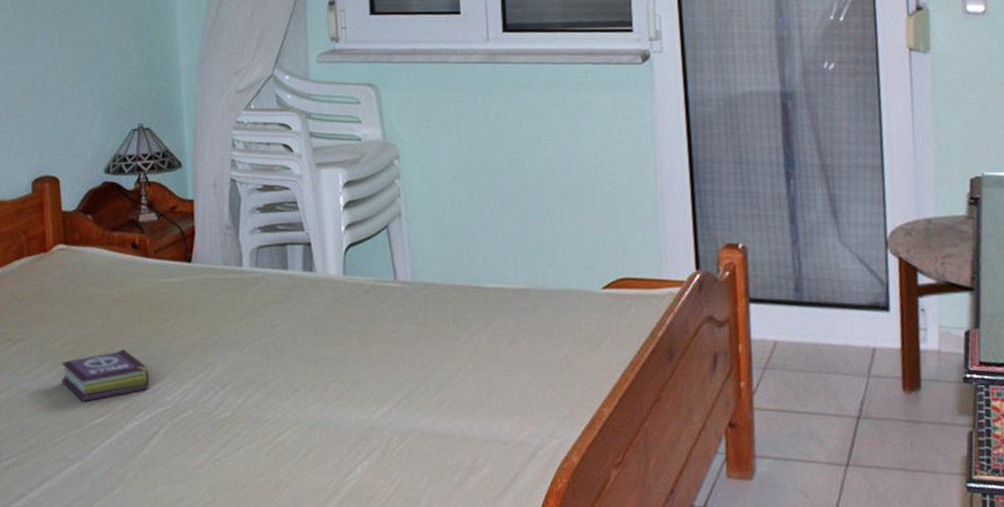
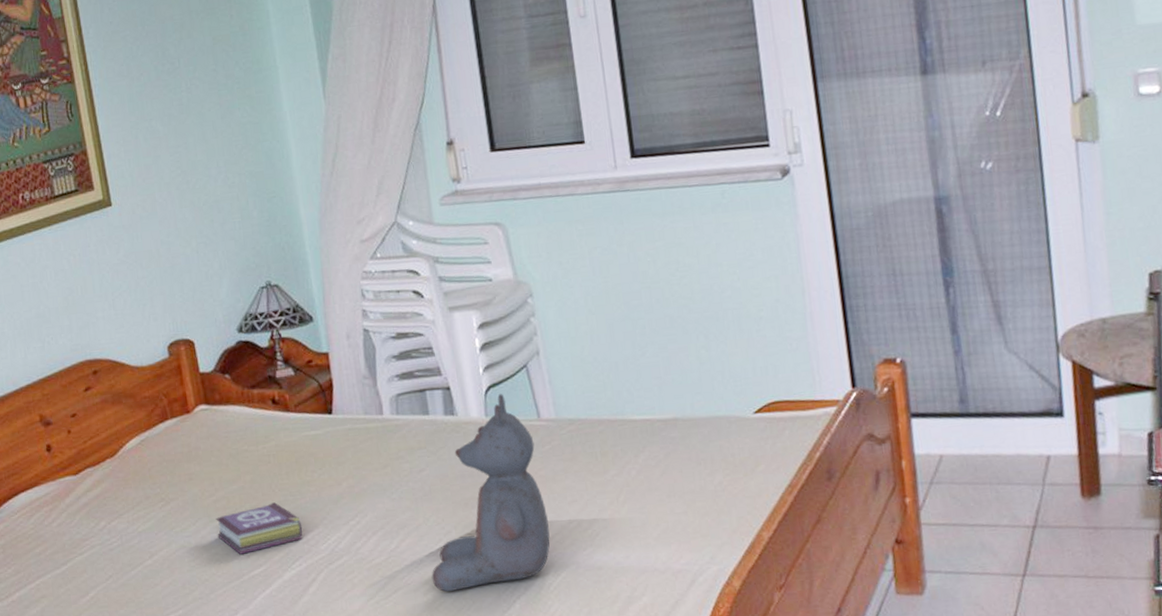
teddy bear: none [275,253,397,452] -> present [431,394,551,592]

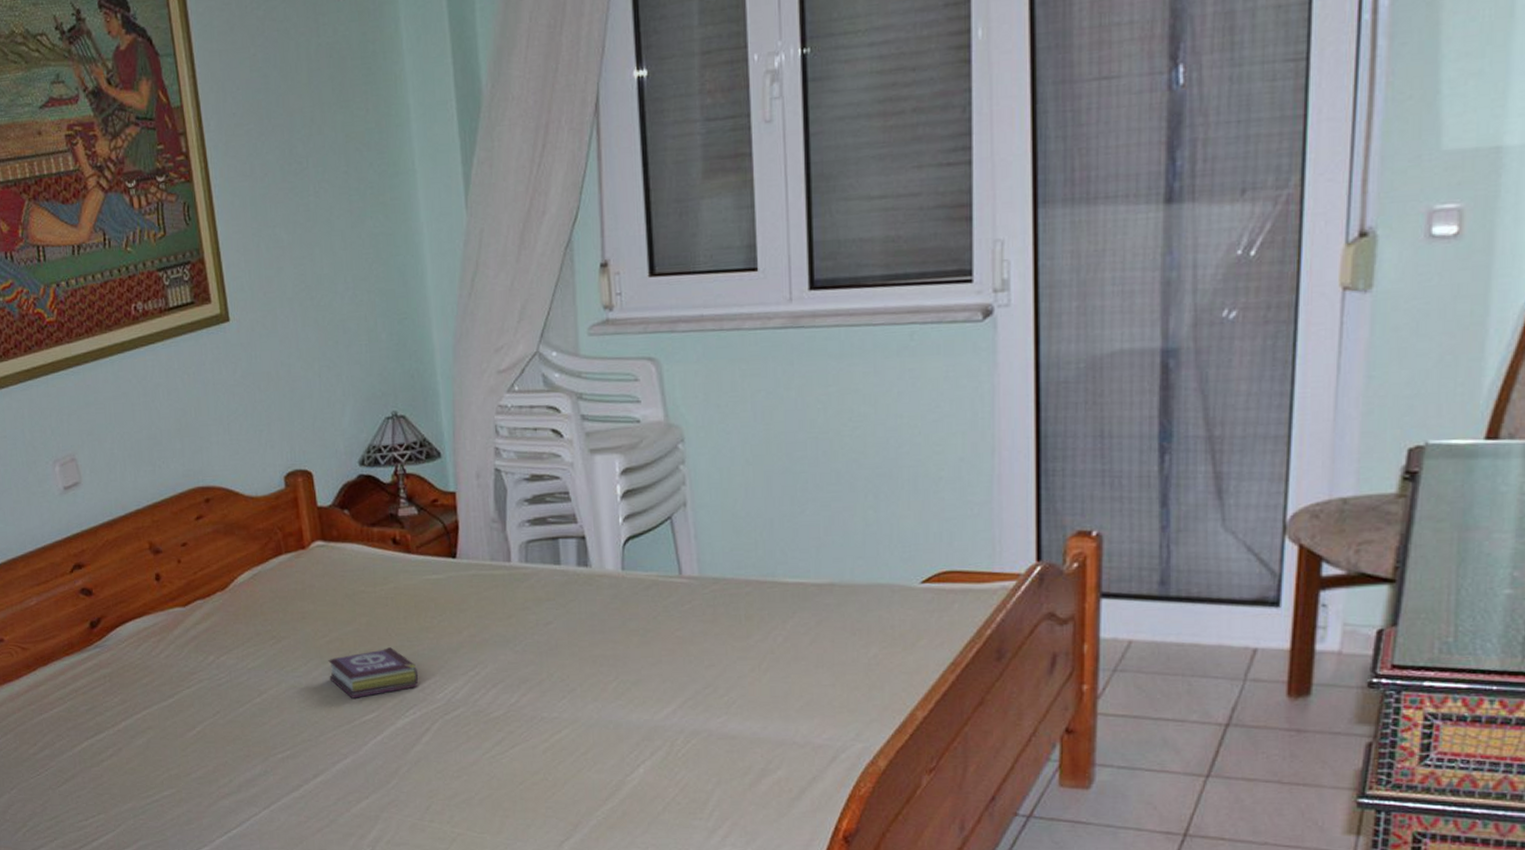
teddy bear: present [431,394,551,592] -> none [552,546,682,751]

